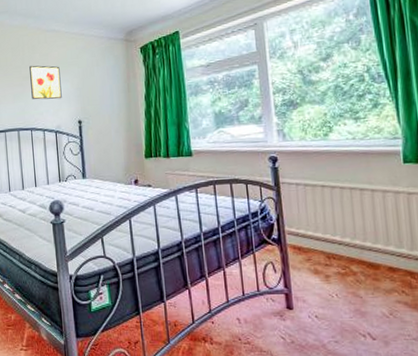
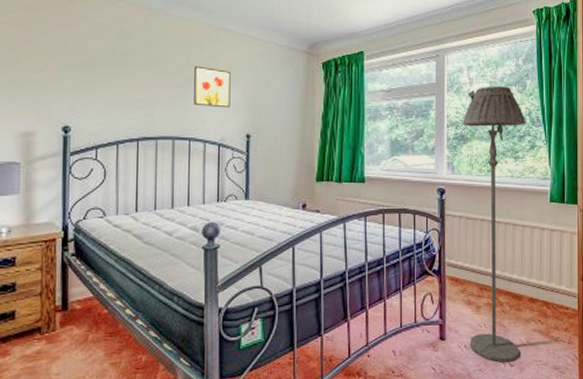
floor lamp: none [290,44,382,335] -> present [463,86,526,363]

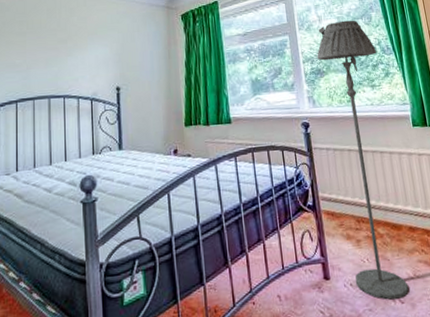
wall art: present [194,66,231,108] -> none [66,28,100,65]

